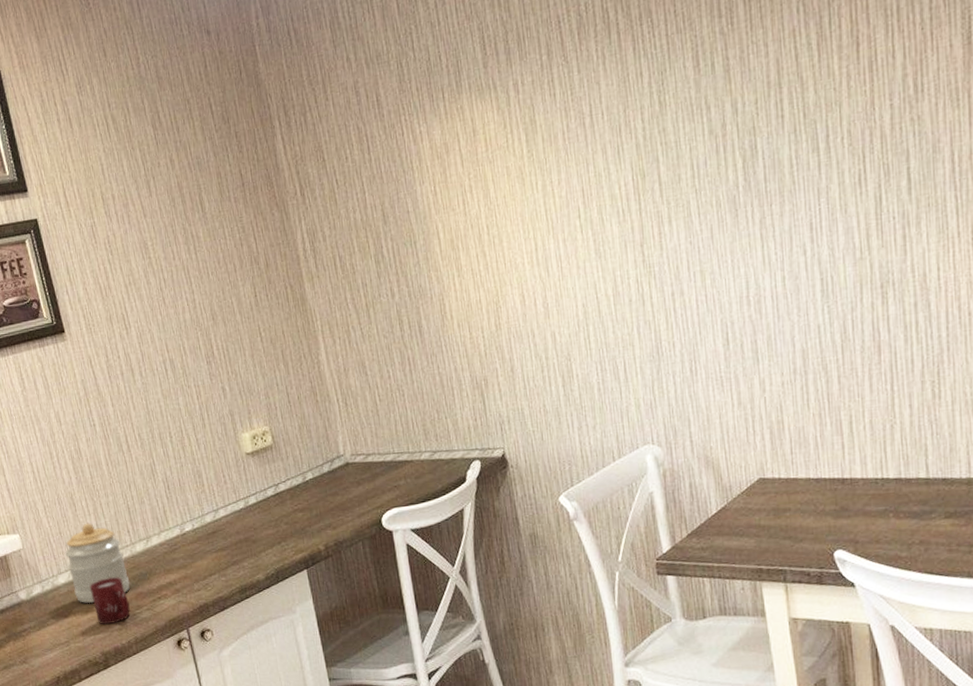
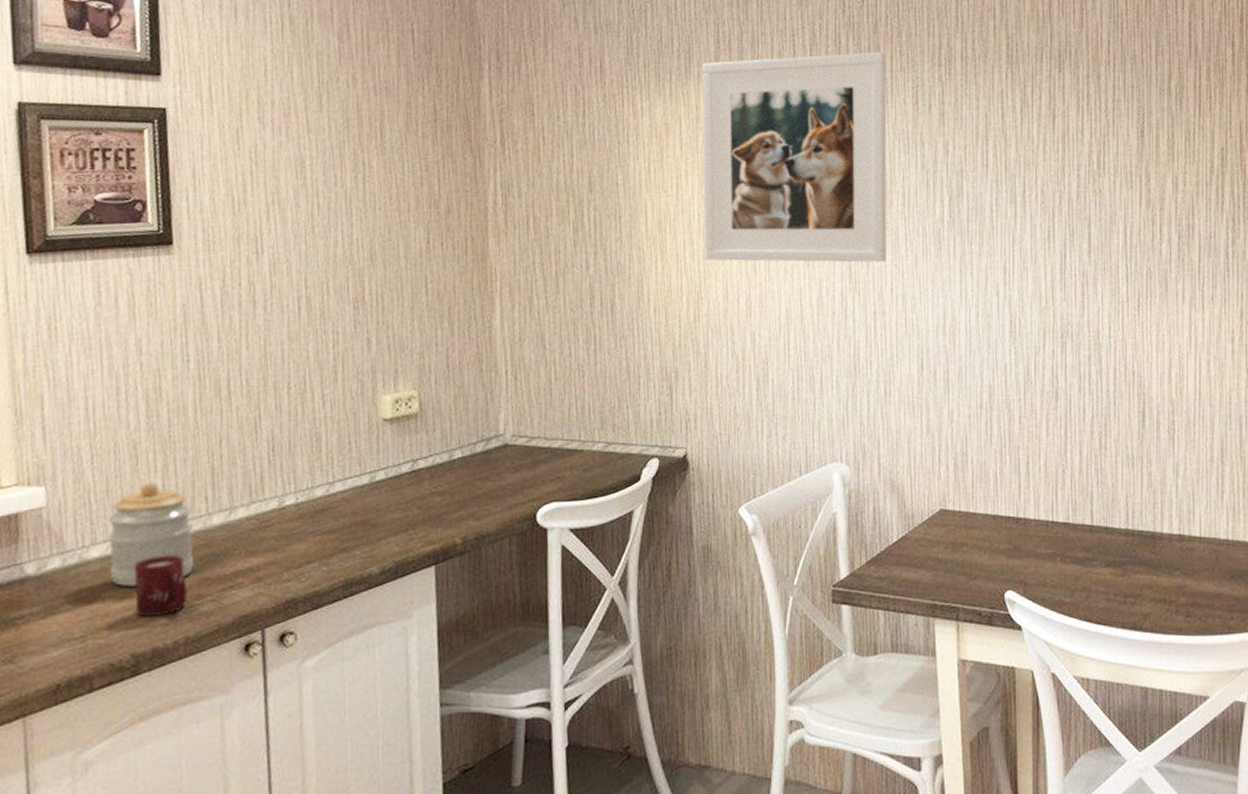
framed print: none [472,17,680,270] -> present [702,52,887,263]

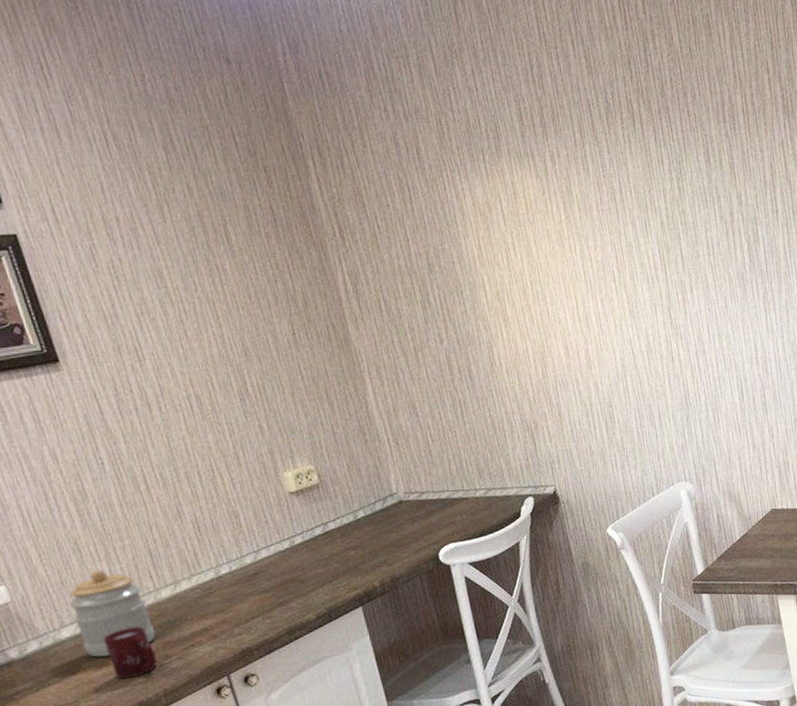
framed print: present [702,52,887,263] -> none [510,114,700,323]

